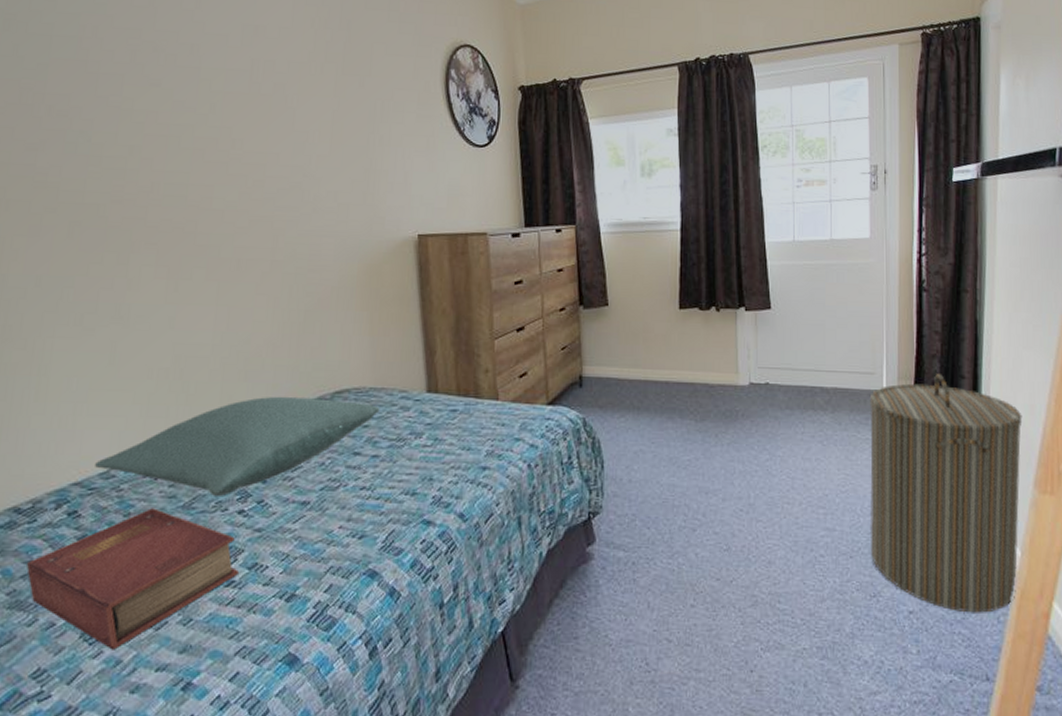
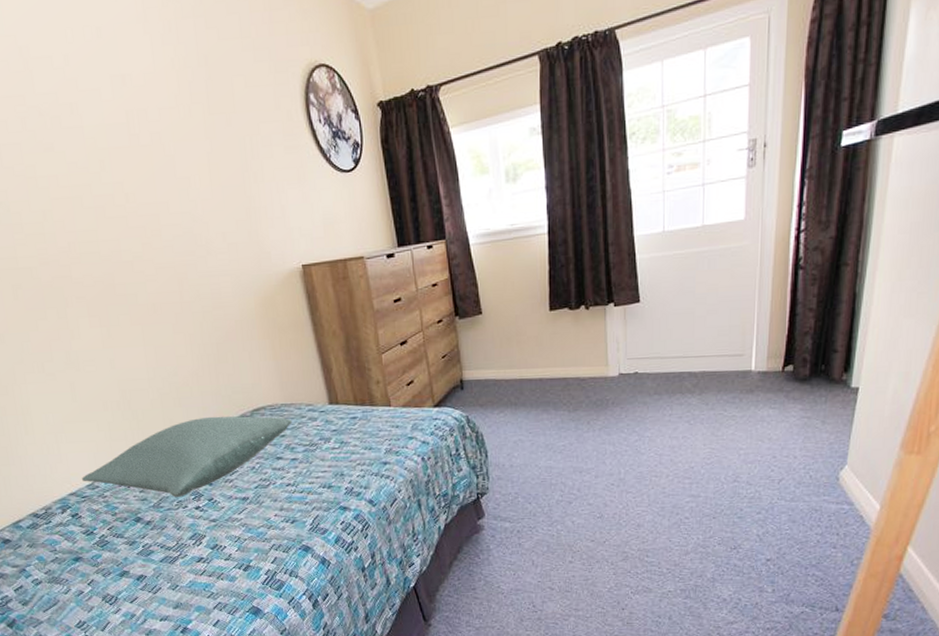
book: present [26,508,239,650] -> none [53,508,205,608]
laundry hamper: present [869,372,1023,613] -> none [732,349,896,559]

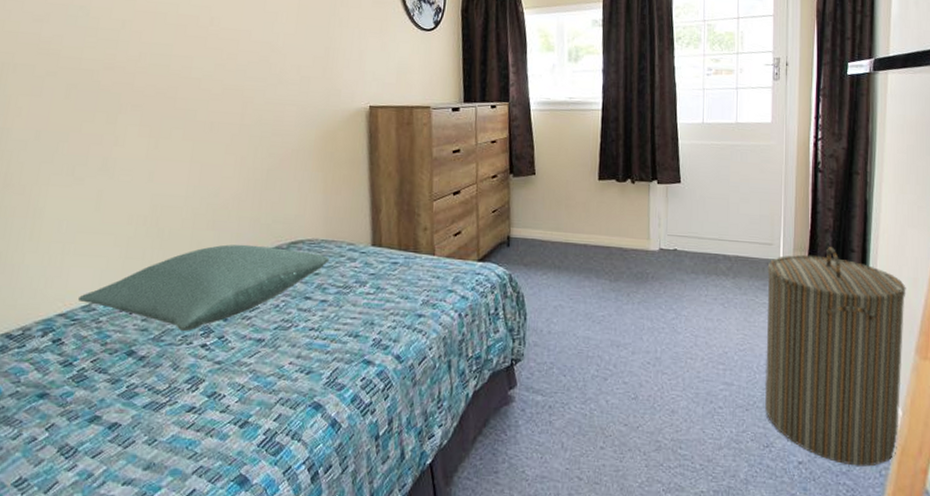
laundry hamper: none [732,349,896,559] -> present [764,246,906,467]

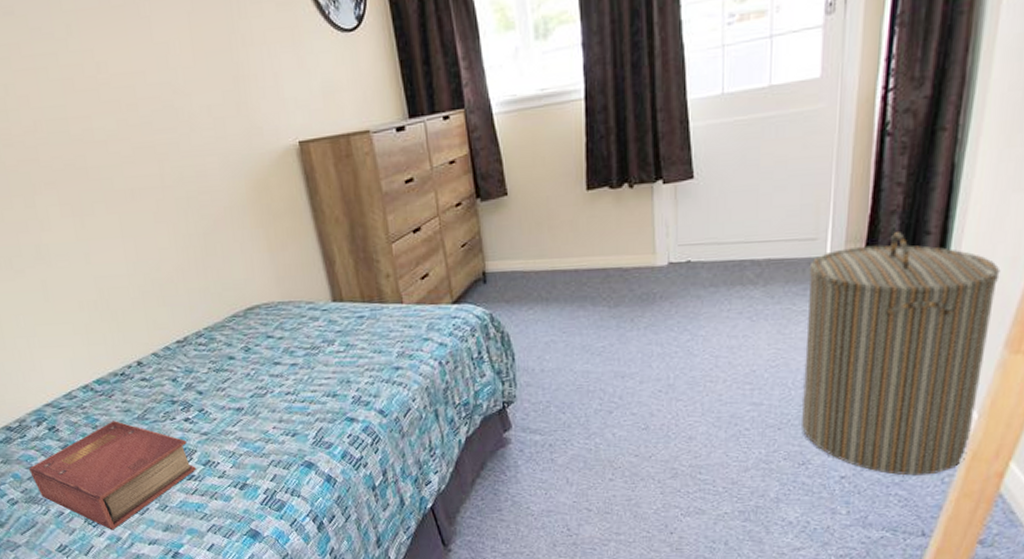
book: none [14,339,199,464] -> present [29,421,196,530]
pillow: present [78,244,330,331] -> none [58,316,291,408]

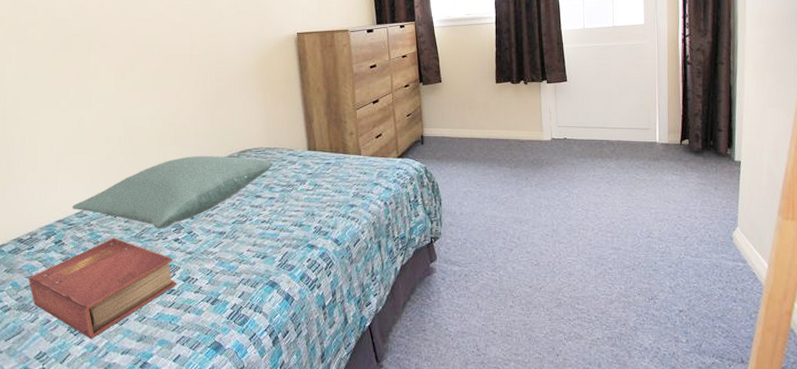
pillow: none [58,316,291,408] -> present [72,155,274,229]
laundry hamper: present [801,230,1000,476] -> none [646,127,769,312]

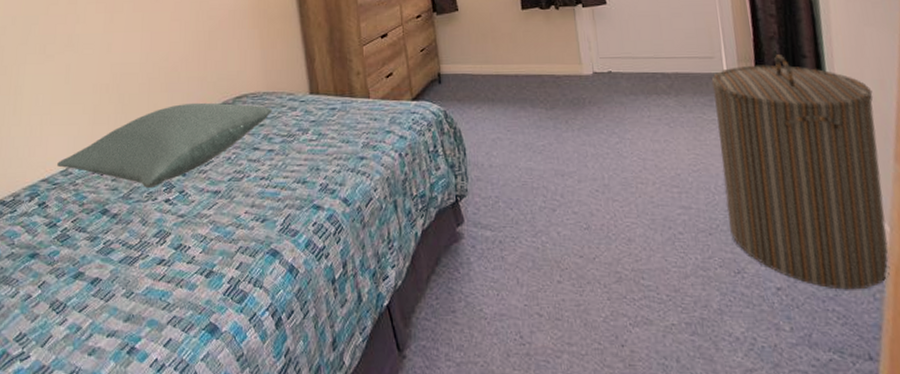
book: present [29,238,177,339] -> none [10,199,167,318]
laundry hamper: none [646,127,769,312] -> present [711,53,890,290]

